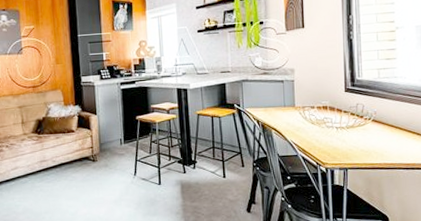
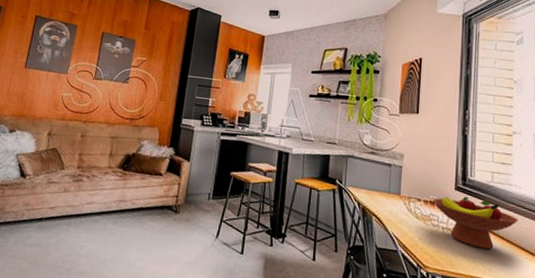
fruit bowl: none [325,96,405,139] -> present [432,196,518,249]

